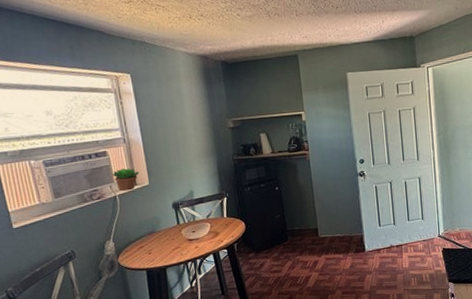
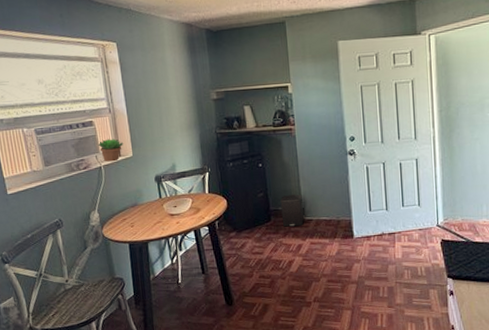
pedal bin: none [296,214,319,245] -> present [280,194,304,227]

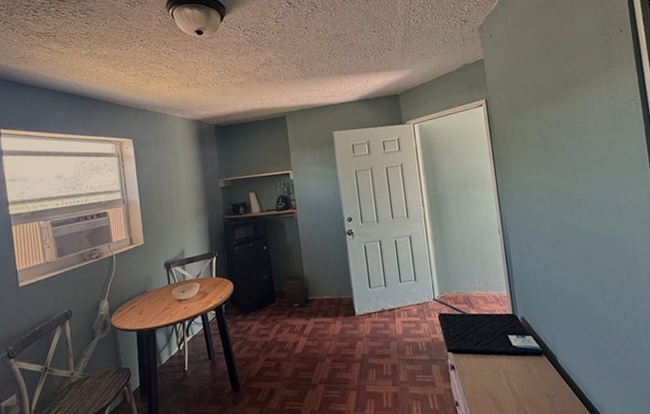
succulent plant: present [96,139,124,162] -> none [109,228,136,251]

